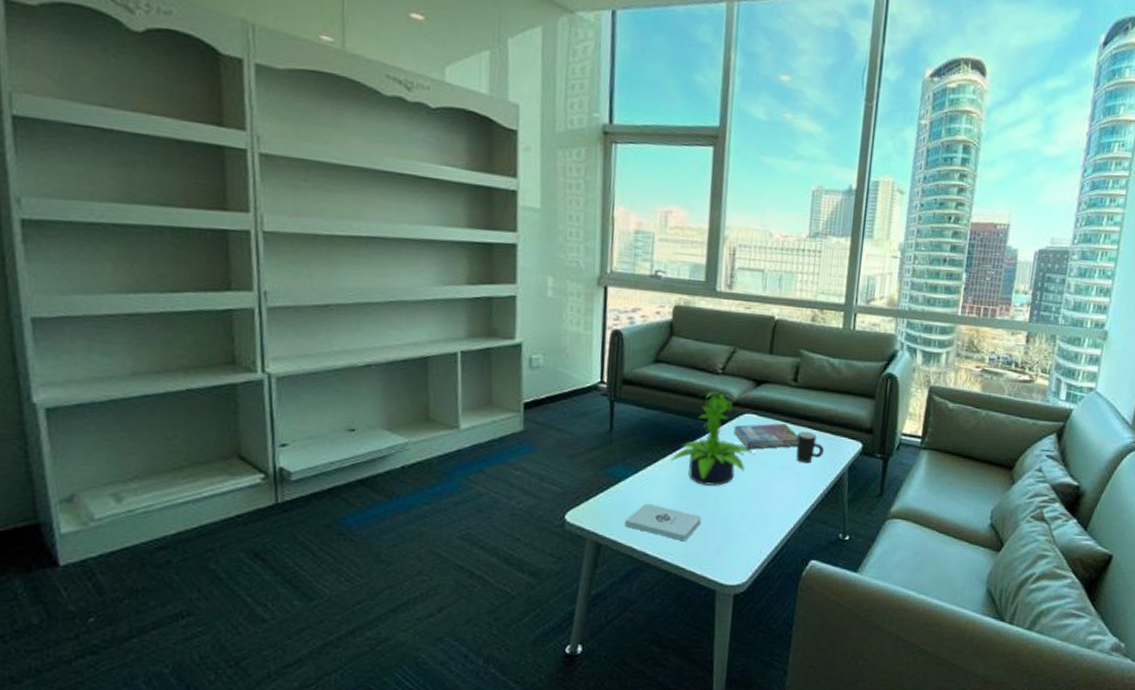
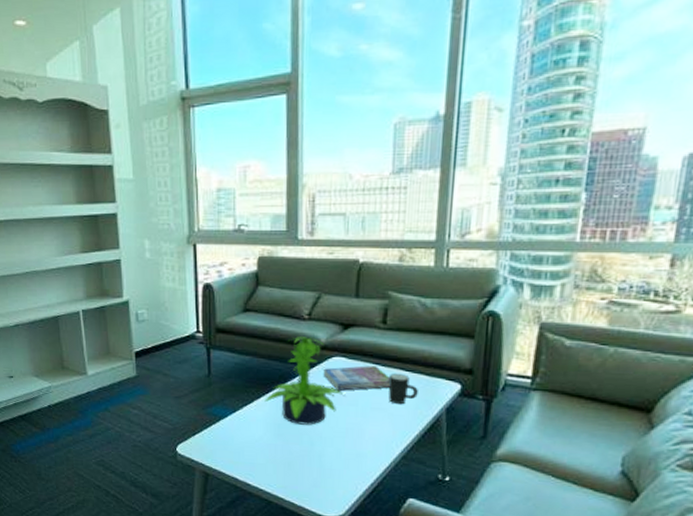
notepad: present [624,503,701,542] -> none [227,439,296,475]

